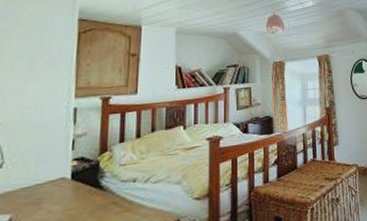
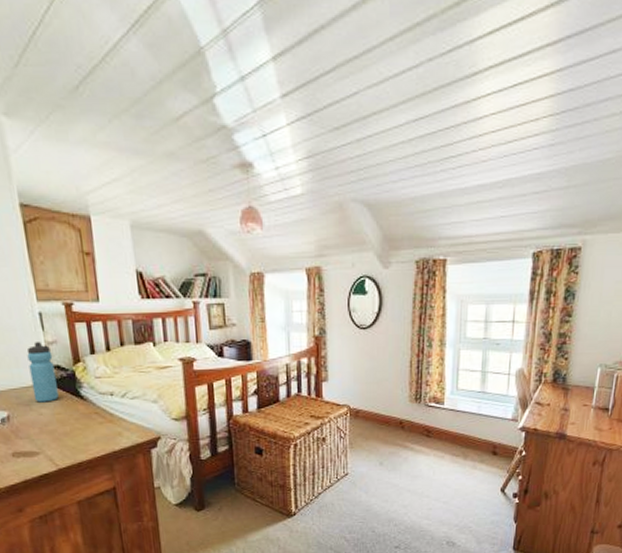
water bottle: none [47,136,79,199] -> present [26,342,59,403]

